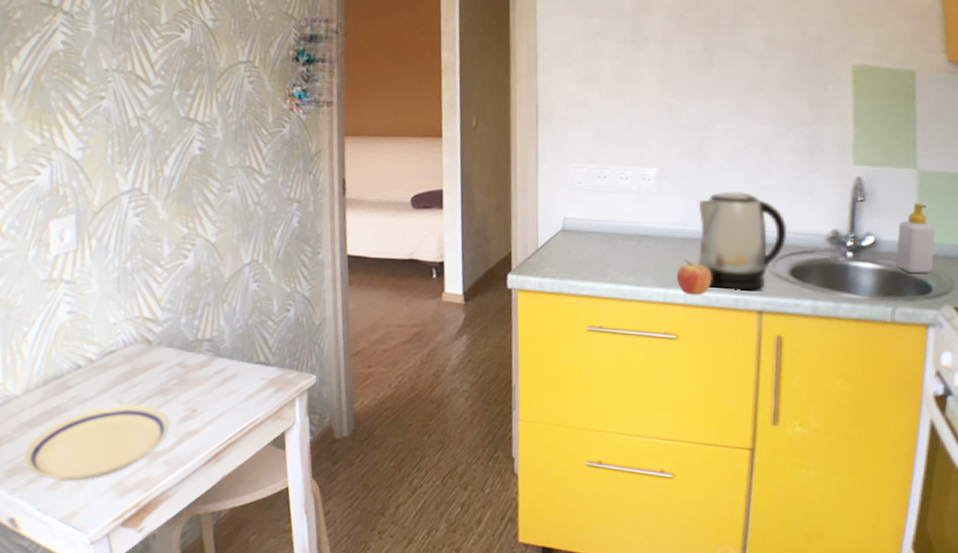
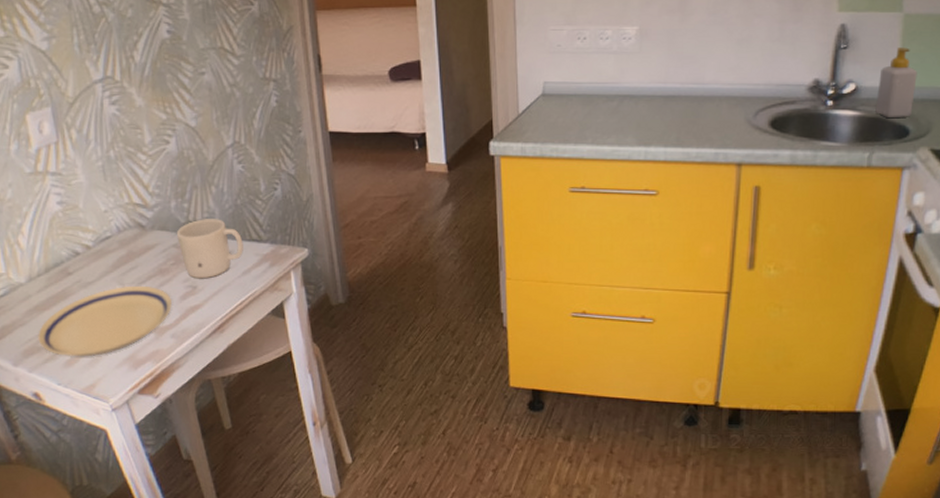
mug: none [182,337,250,402] -> present [176,219,243,279]
fruit: present [676,259,712,296] -> none [657,117,693,153]
kettle: present [697,191,787,292] -> none [678,46,769,146]

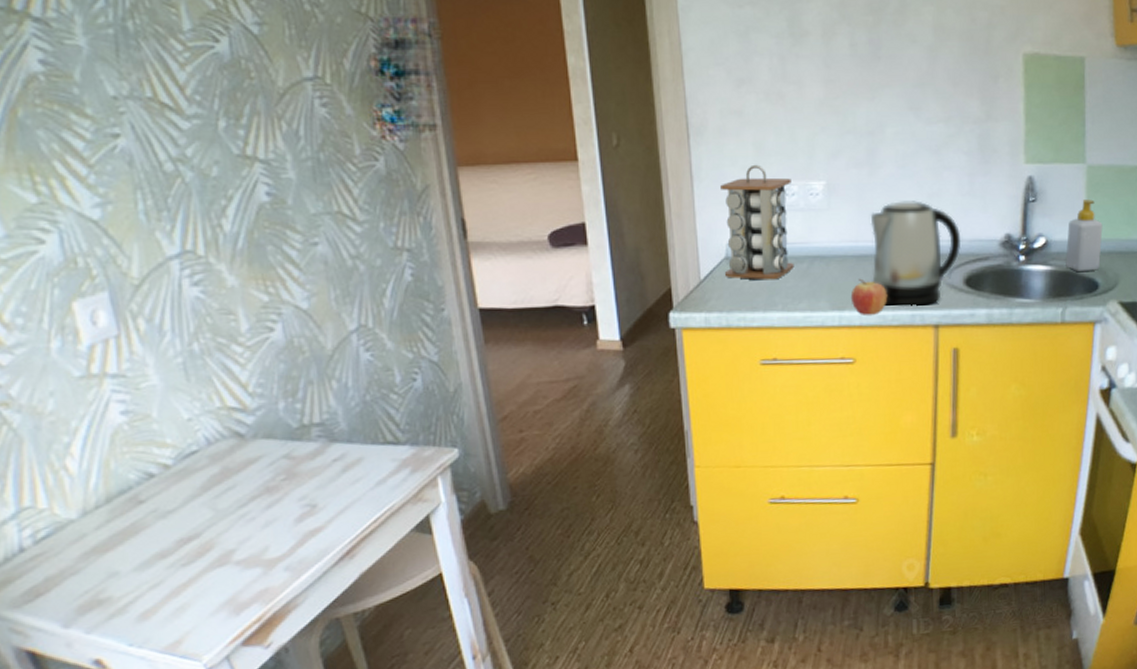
plate: present [38,285,173,357] -> none [98,509,285,608]
mug: present [176,219,243,279] -> none [287,420,376,495]
spice rack: none [541,10,606,116] -> present [720,164,794,281]
fruit: none [657,117,693,153] -> present [850,278,888,317]
kettle: none [678,46,769,146] -> present [870,201,962,308]

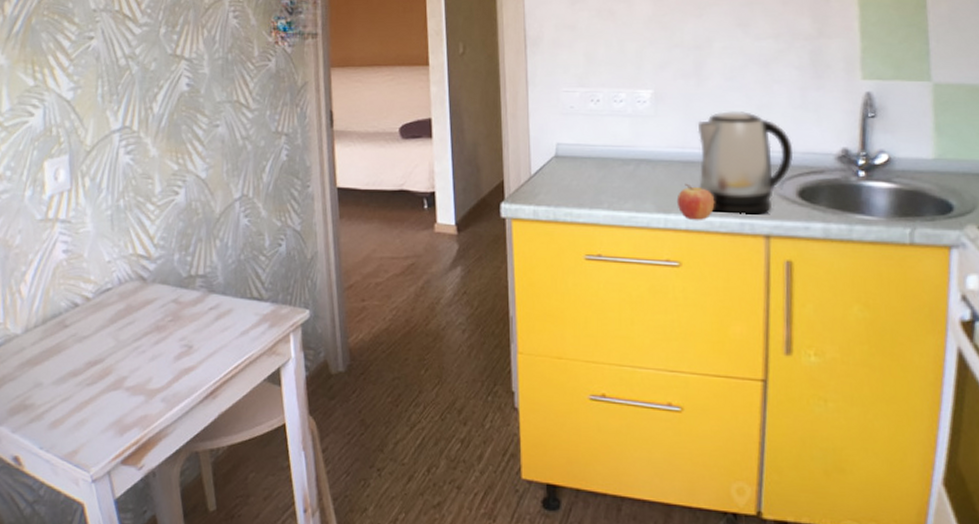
spice rack: present [720,164,794,281] -> none [553,73,621,180]
soap bottle: present [1066,199,1103,271] -> none [912,118,955,192]

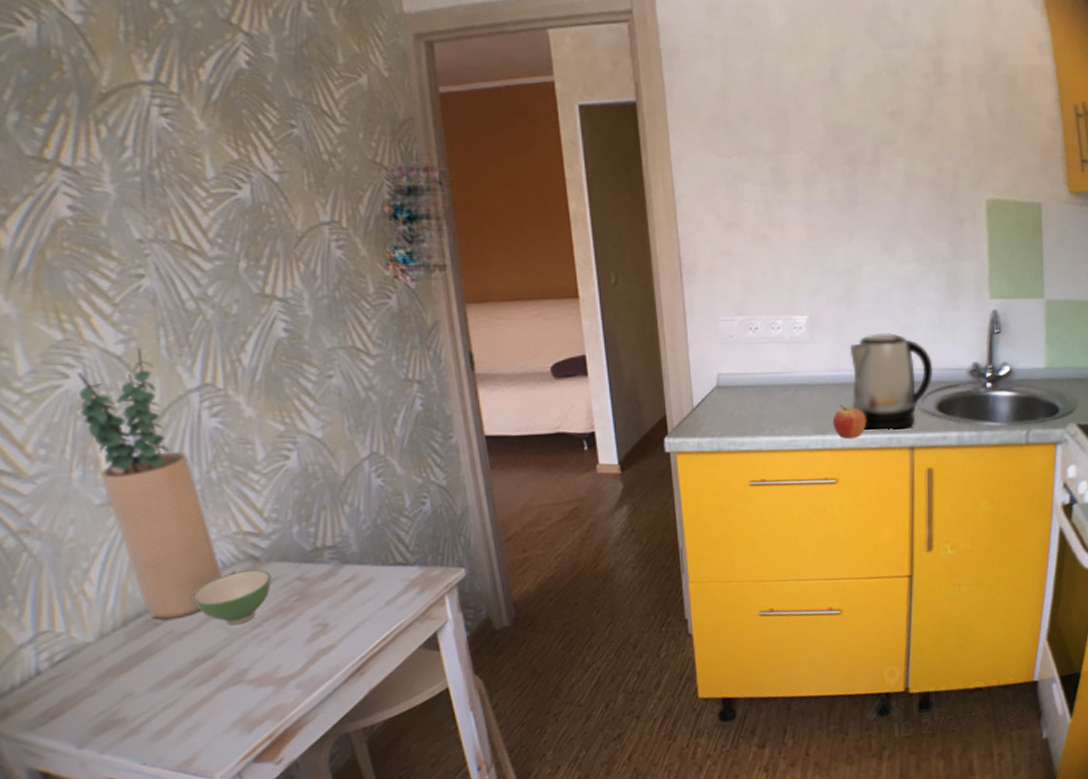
vase: none [37,94,118,324] -> present [77,347,222,621]
bowl: none [93,288,154,336] -> present [192,569,272,626]

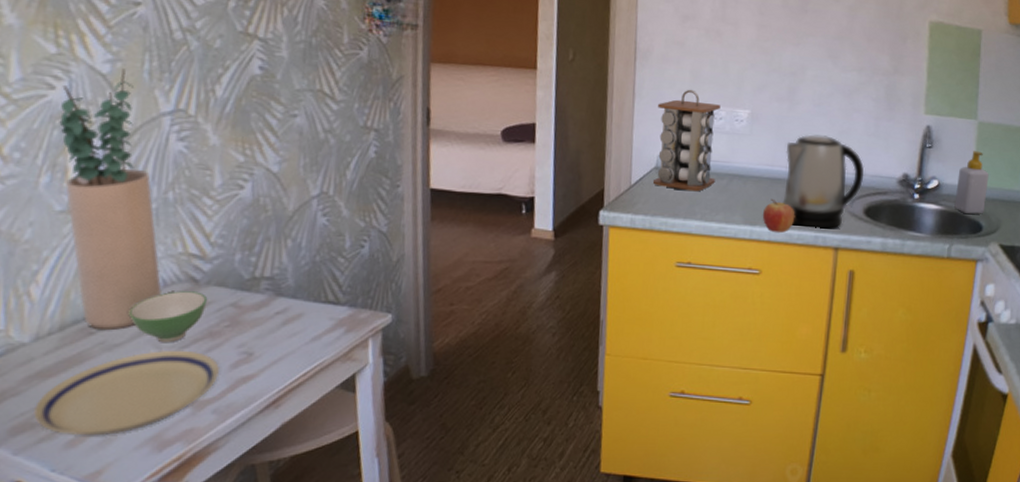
plate: none [113,629,297,728] -> present [33,349,221,436]
spice rack: none [711,300,780,408] -> present [653,89,721,192]
soap bottle: none [1028,331,1061,397] -> present [954,151,989,214]

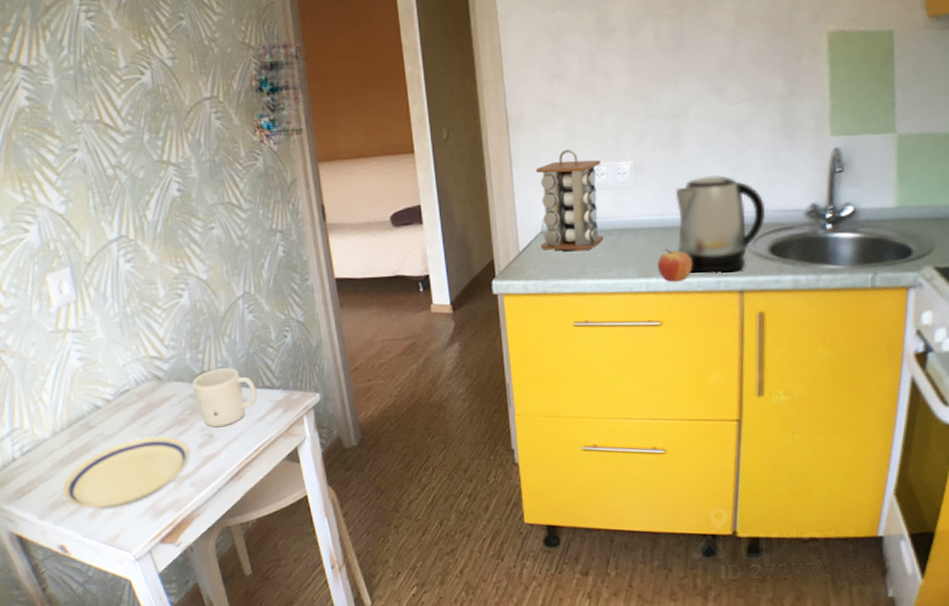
vase: present [59,68,162,331] -> none [34,207,136,425]
bowl: present [128,291,208,343] -> none [114,387,171,432]
mug: none [236,275,317,345] -> present [192,368,257,428]
soap bottle: present [954,151,989,214] -> none [875,168,916,238]

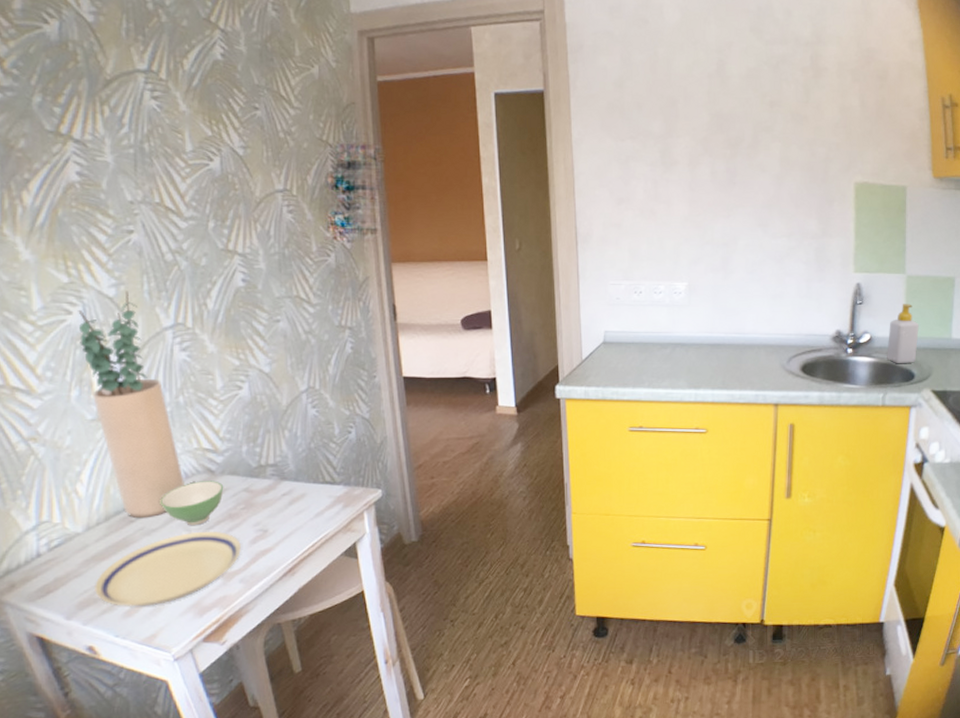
vase: none [34,207,136,425] -> present [78,291,184,519]
bowl: none [114,387,171,432] -> present [160,481,224,526]
mug: present [192,368,257,428] -> none [247,462,316,523]
spice rack: present [536,149,604,252] -> none [601,267,660,362]
fruit: present [657,248,693,283] -> none [705,363,736,395]
kettle: present [675,175,766,275] -> none [723,300,799,388]
soap bottle: none [875,168,916,238] -> present [887,304,919,363]

